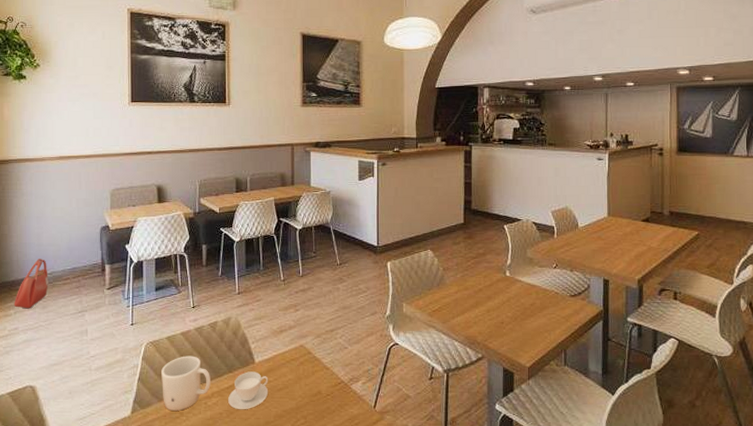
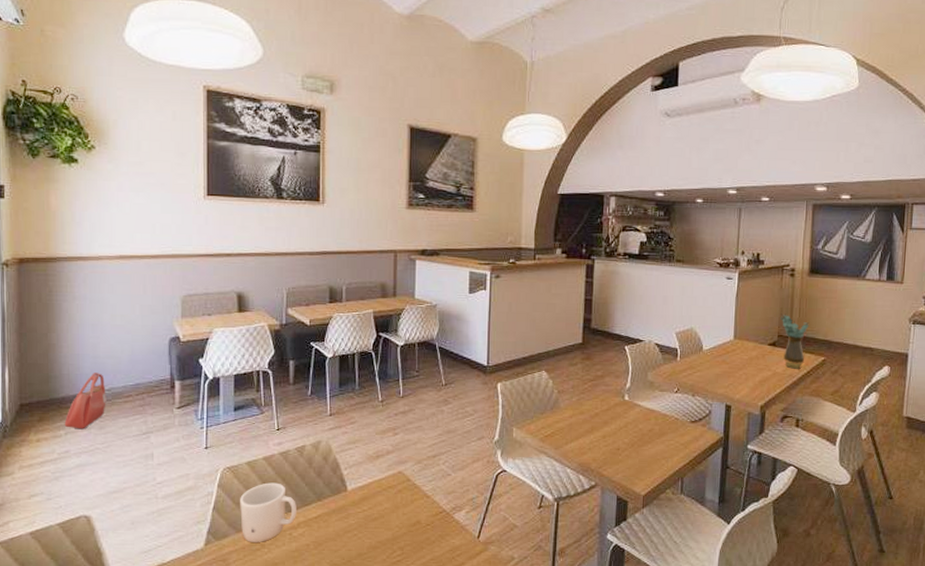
teacup: present [228,371,269,409] -> none [316,500,362,540]
vase: none [652,191,681,243] -> present [781,314,809,369]

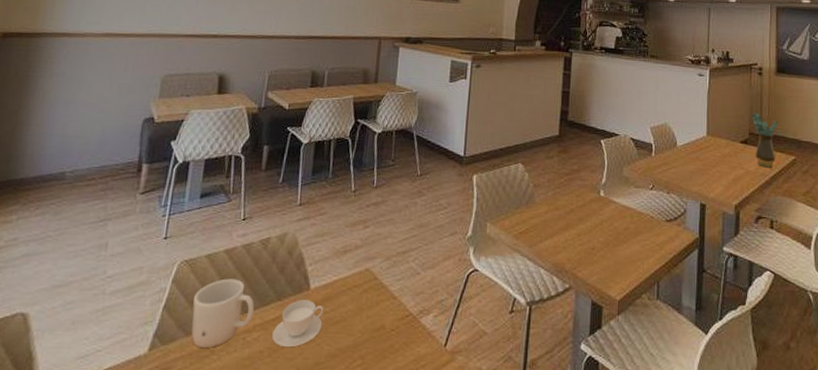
handbag: present [64,373,106,430] -> none [17,153,70,215]
teacup: none [316,500,362,540] -> present [272,300,324,347]

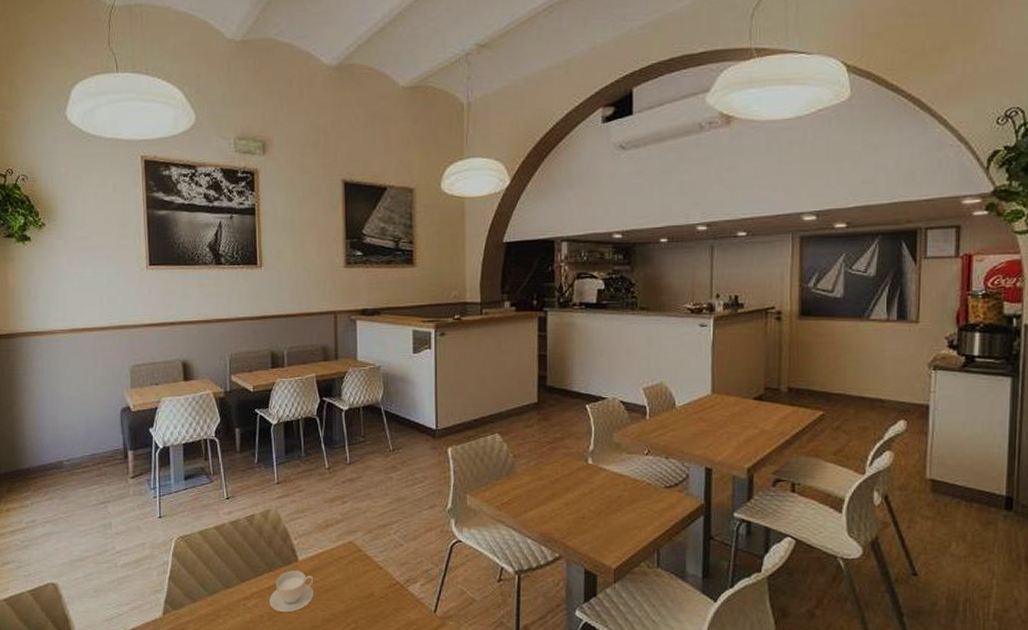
mug: present [191,278,254,348] -> none [194,552,249,613]
vase: present [751,111,778,168] -> none [767,363,802,426]

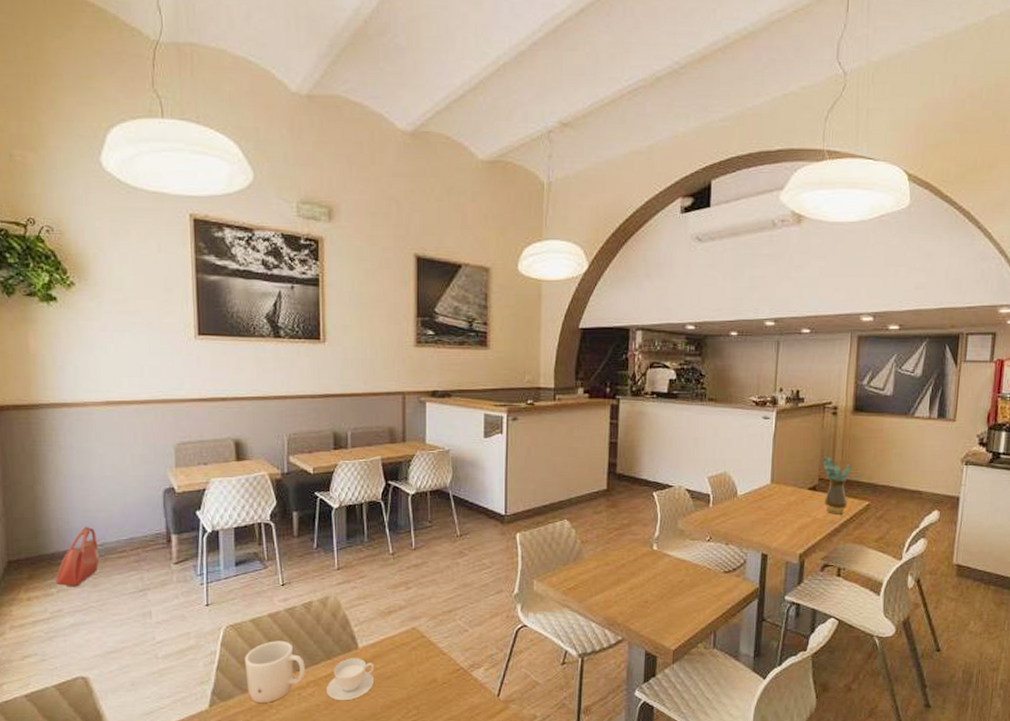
handbag: none [30,444,67,499] -> present [55,527,99,587]
mug: none [194,552,249,613] -> present [245,641,305,703]
vase: none [767,363,802,426] -> present [822,455,853,515]

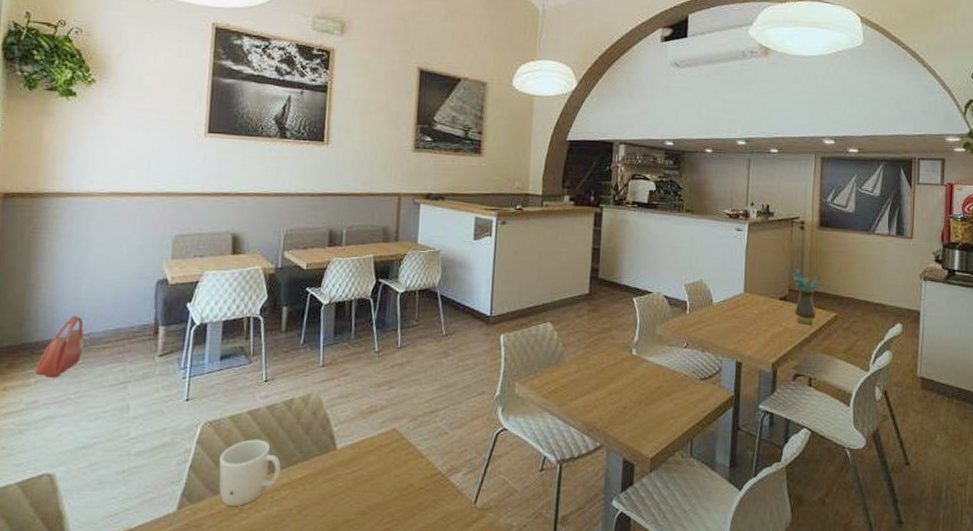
teacup: present [326,658,375,700] -> none [300,459,352,505]

